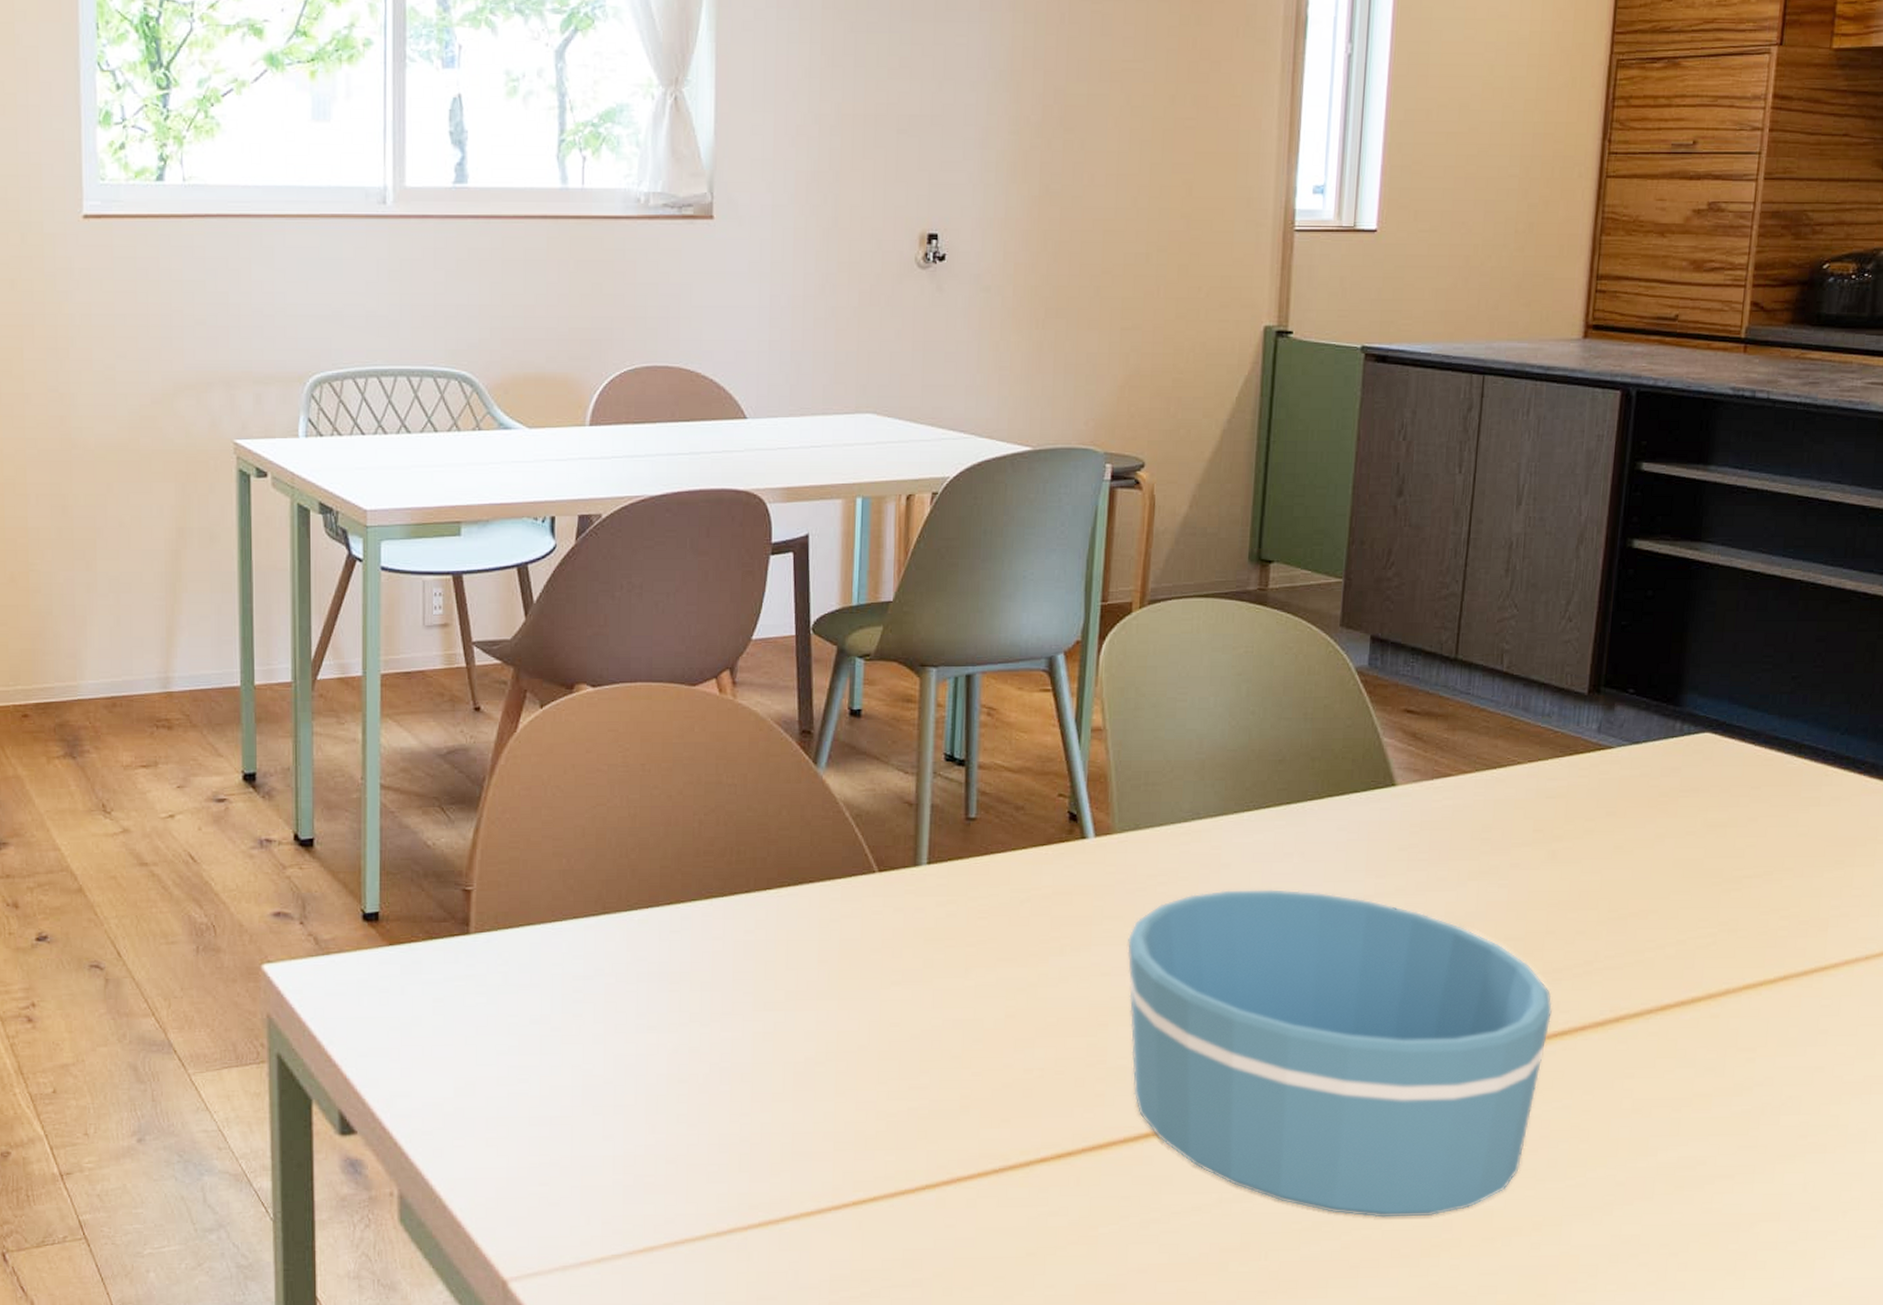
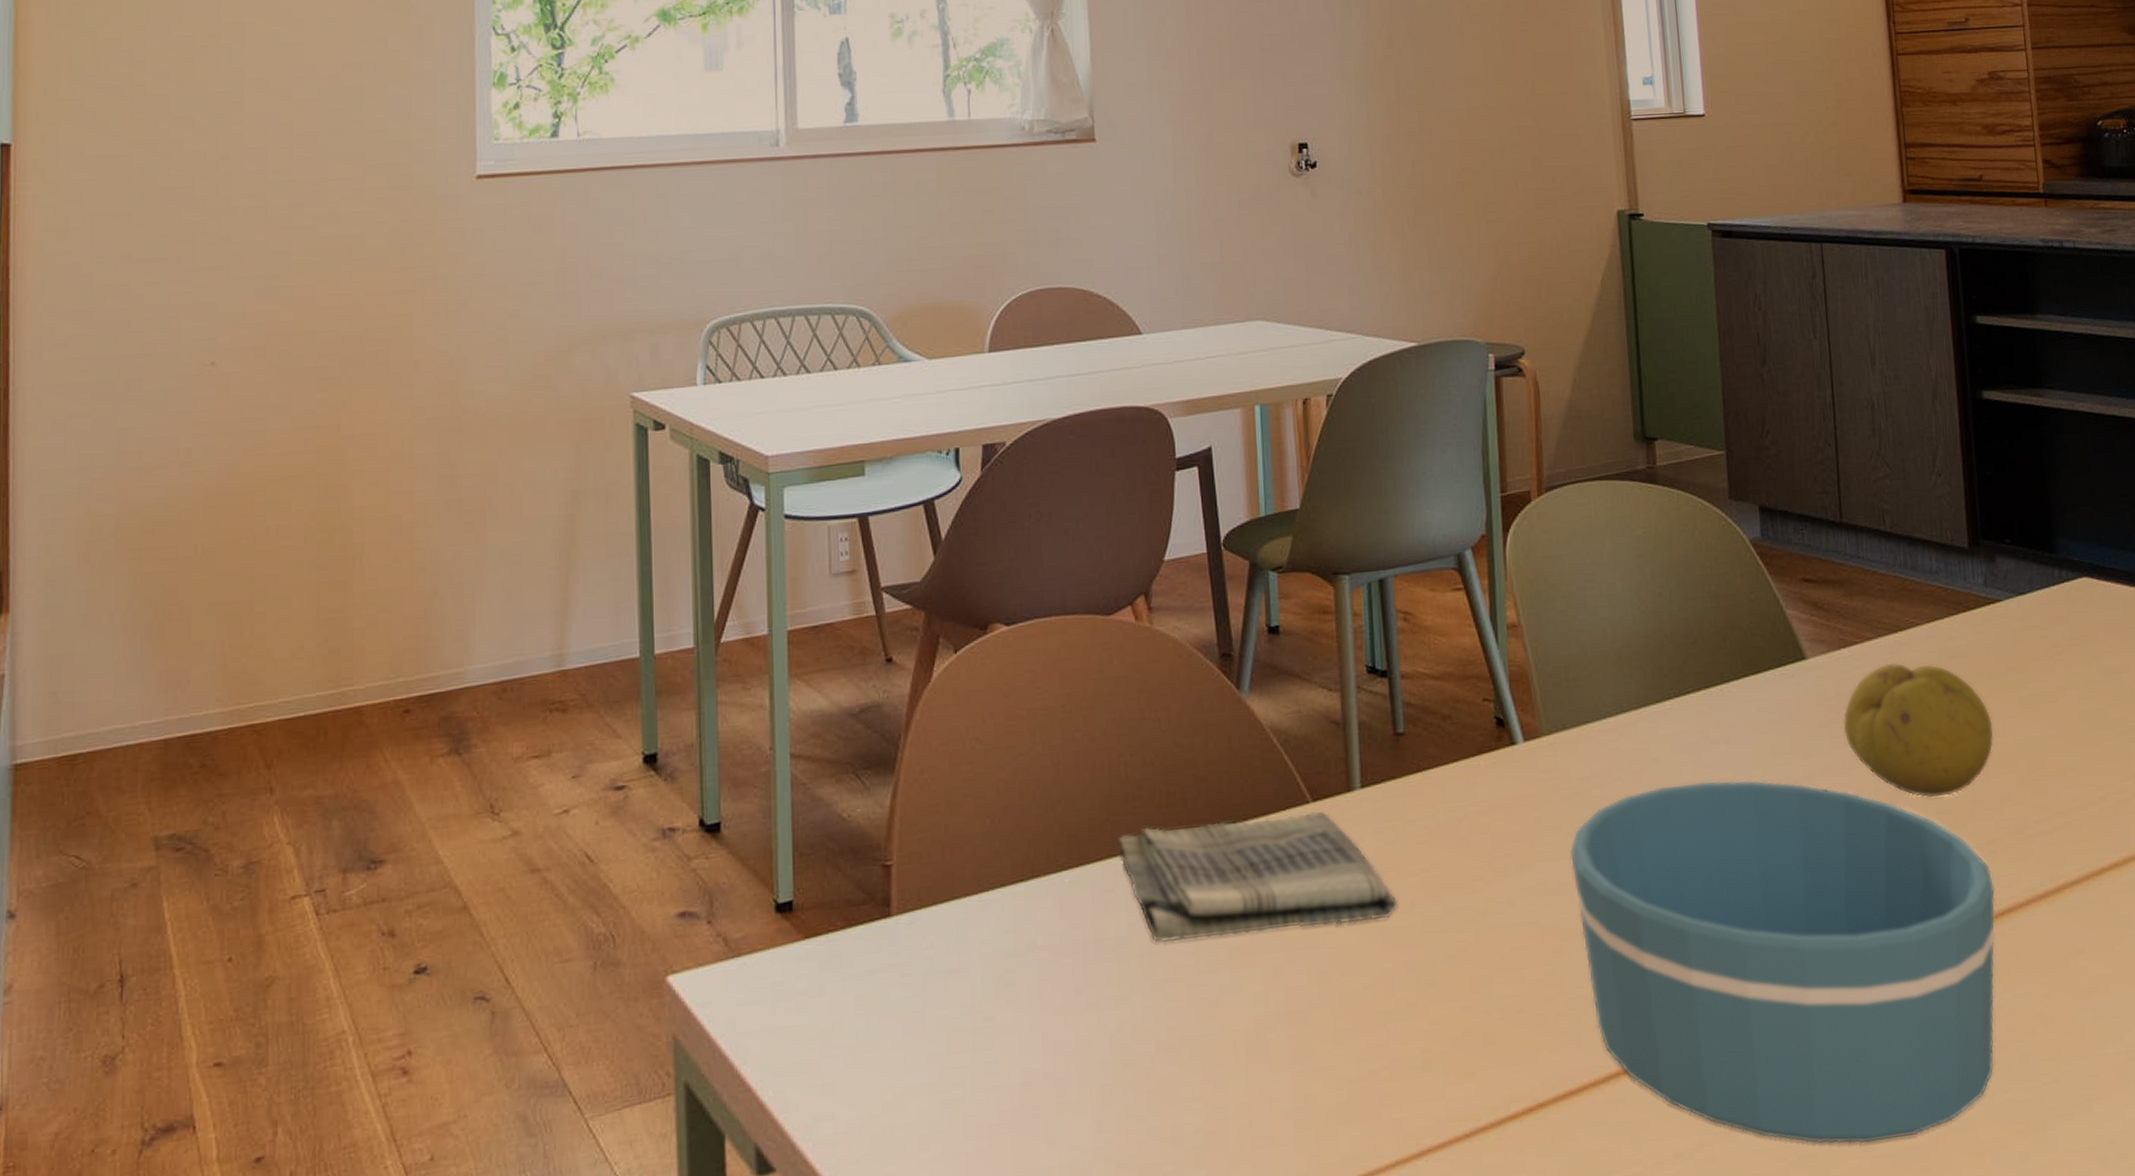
dish towel: none [686,880,953,982] -> present [1117,810,1399,943]
fruit: none [1423,797,1581,925] -> present [1843,663,1994,798]

